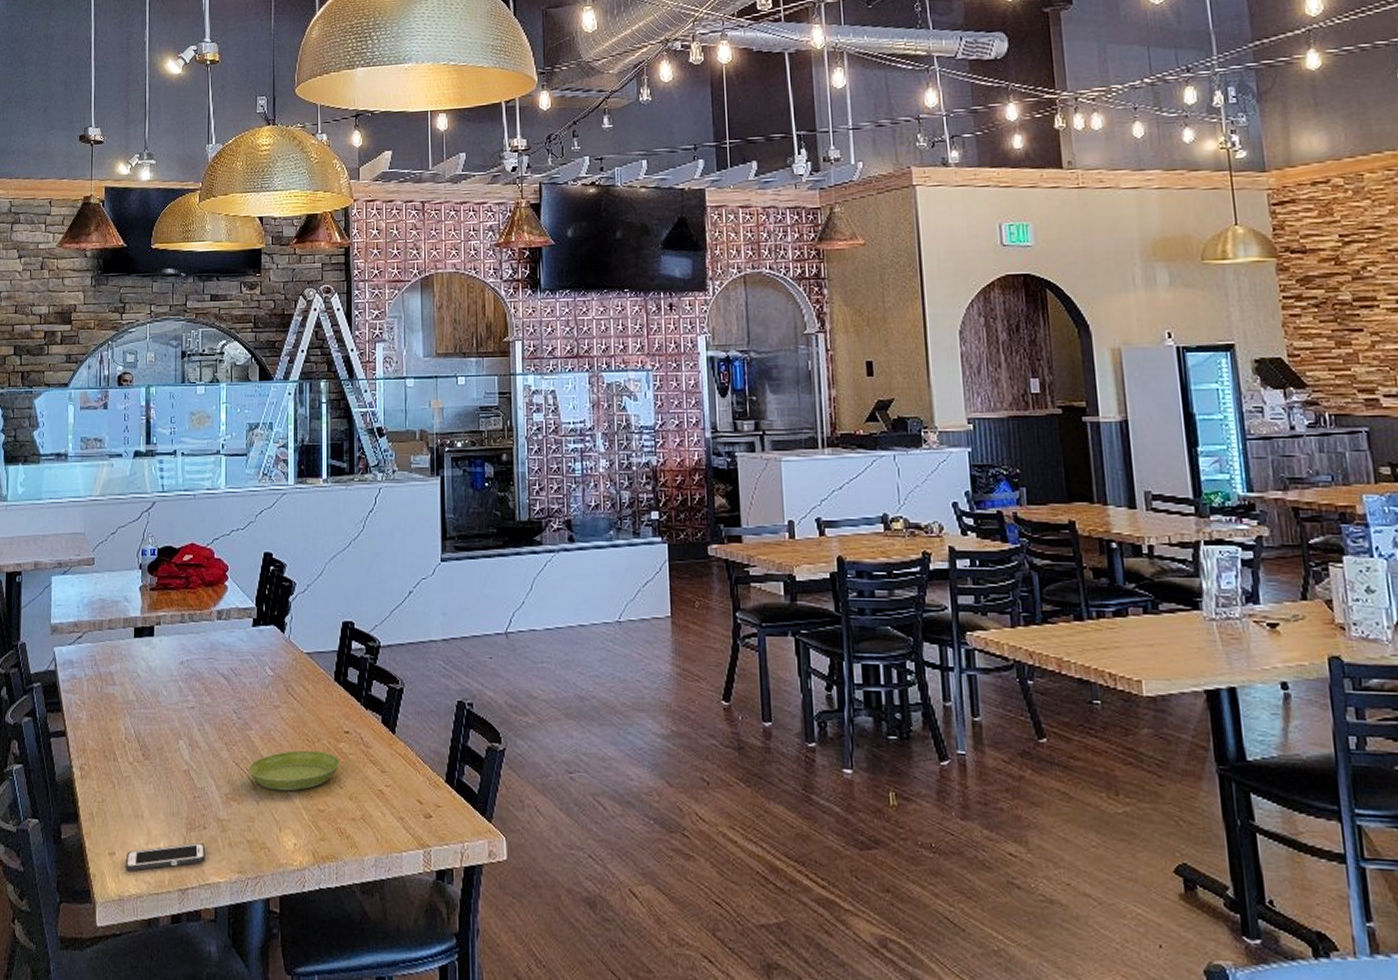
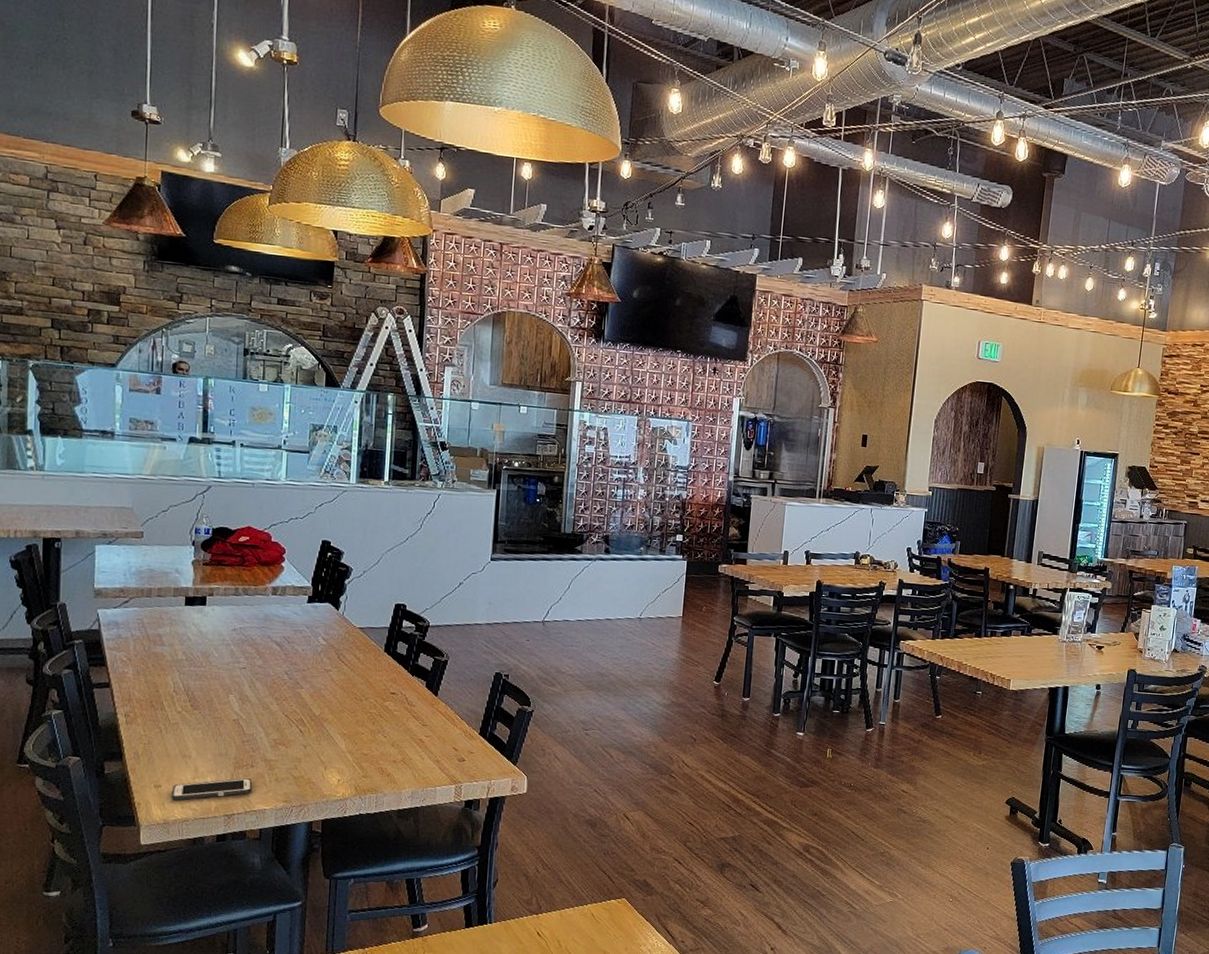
saucer: present [249,750,340,792] -> none [297,706,386,739]

